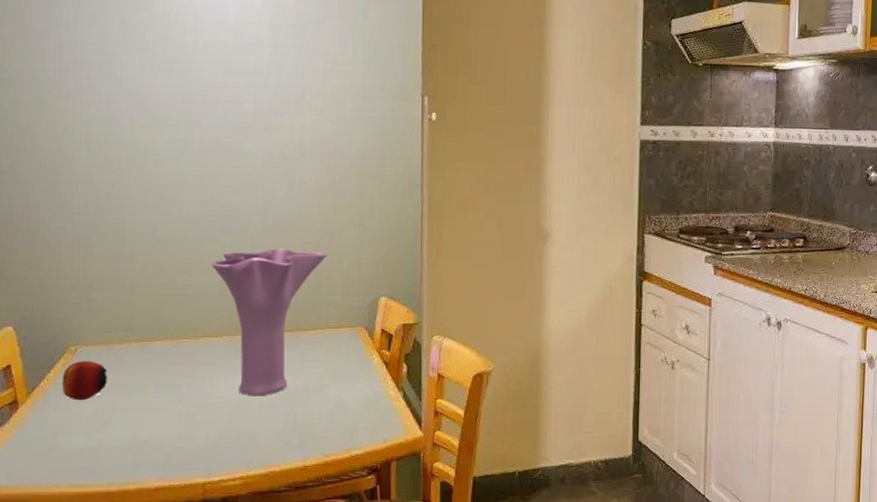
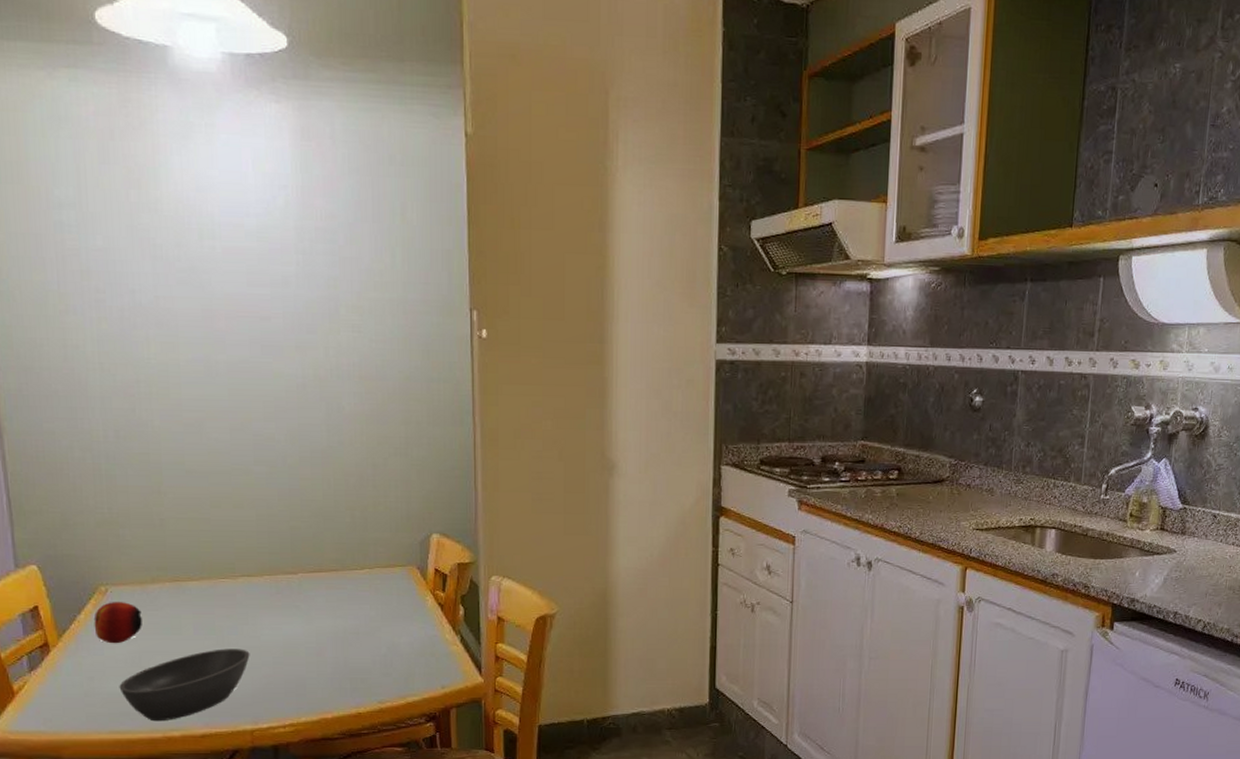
bowl: none [81,405,206,475] -> present [119,649,250,722]
vase: present [212,248,327,396] -> none [246,481,372,640]

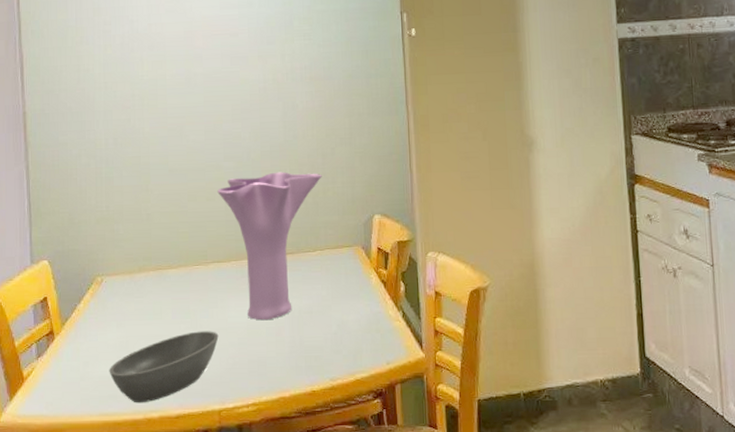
apple: present [93,602,142,644] -> none [91,291,130,330]
vase: none [246,481,372,640] -> present [217,171,322,321]

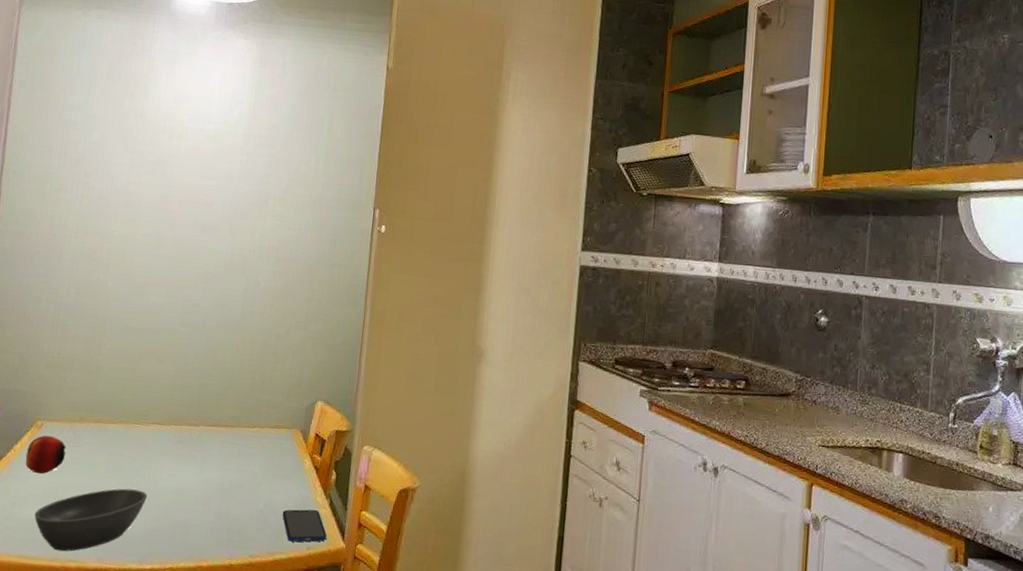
apple: none [91,291,130,330] -> present [25,435,66,474]
vase: present [217,171,322,321] -> none [168,344,273,489]
smartphone: none [356,323,405,359] -> present [282,509,327,542]

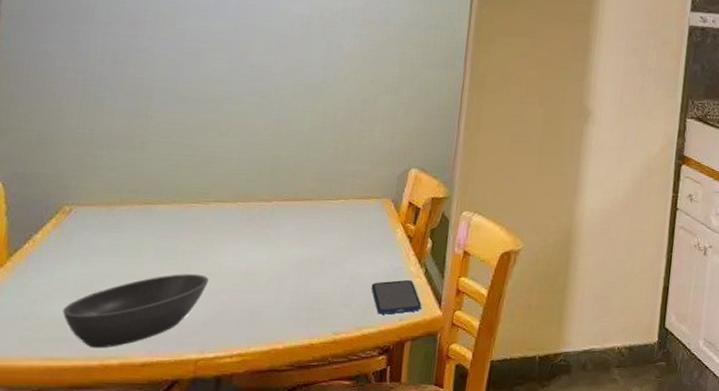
apple: present [25,435,66,474] -> none [49,222,103,266]

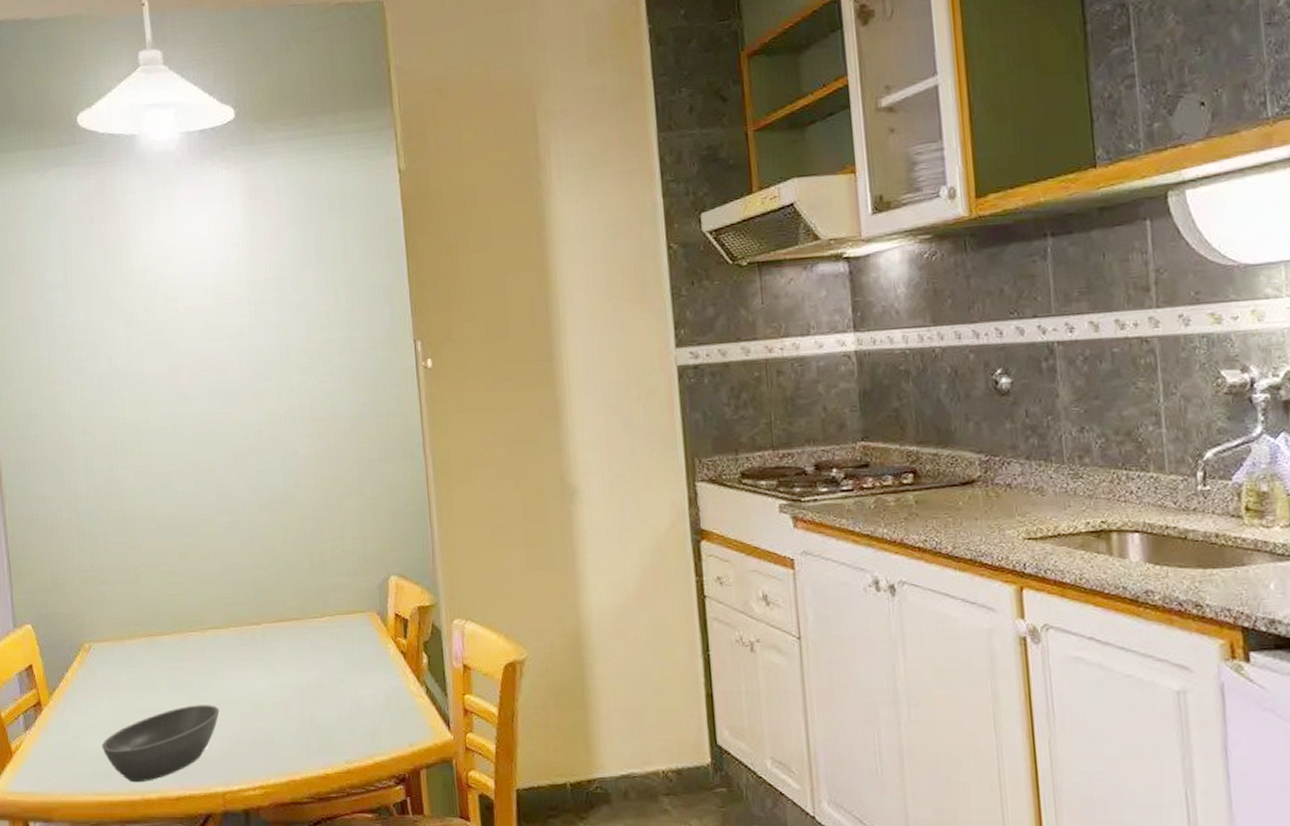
smartphone: present [371,279,422,314] -> none [373,700,431,740]

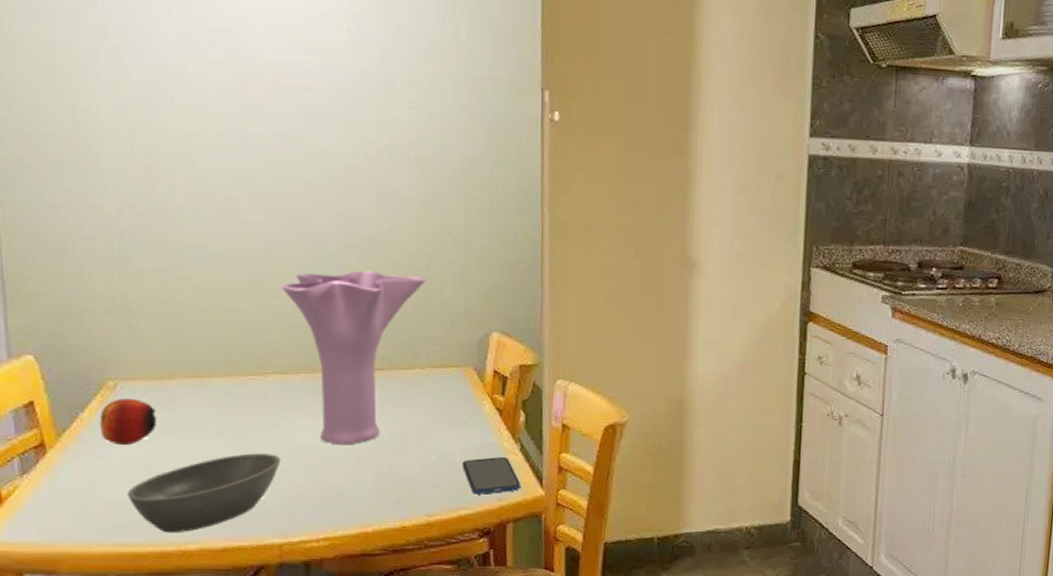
apple: none [79,659,121,702] -> present [99,399,156,446]
vase: none [212,526,329,694] -> present [282,270,426,445]
smartphone: none [373,700,431,740] -> present [462,456,521,494]

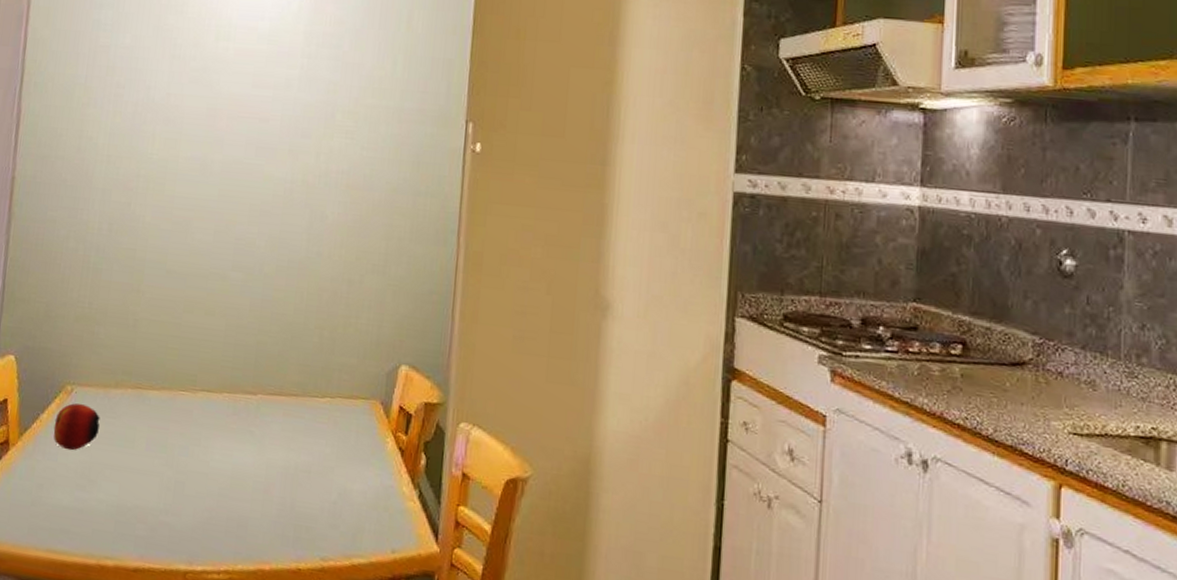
bowl: present [127,453,281,533] -> none [64,470,197,546]
vase: present [282,270,426,445] -> none [219,292,345,473]
smartphone: present [462,456,521,494] -> none [360,501,417,544]

